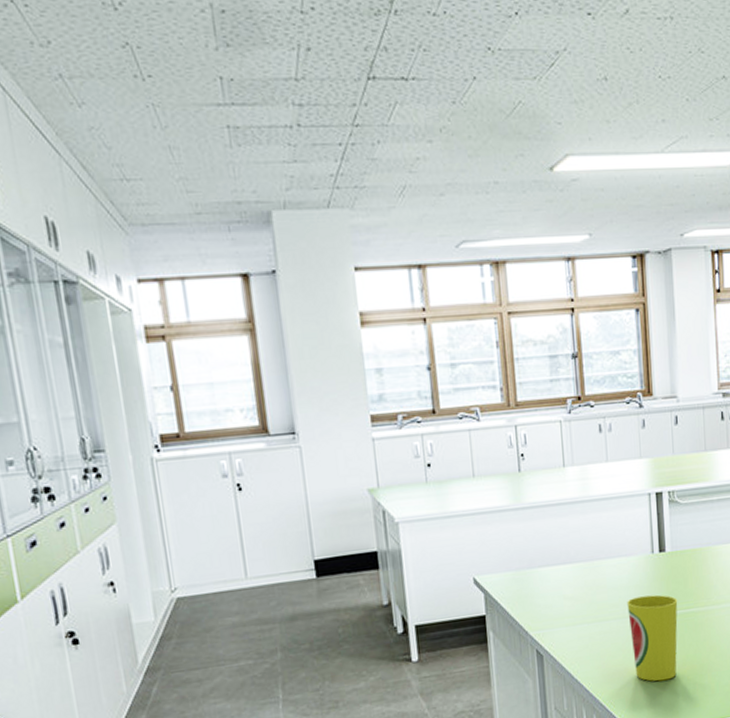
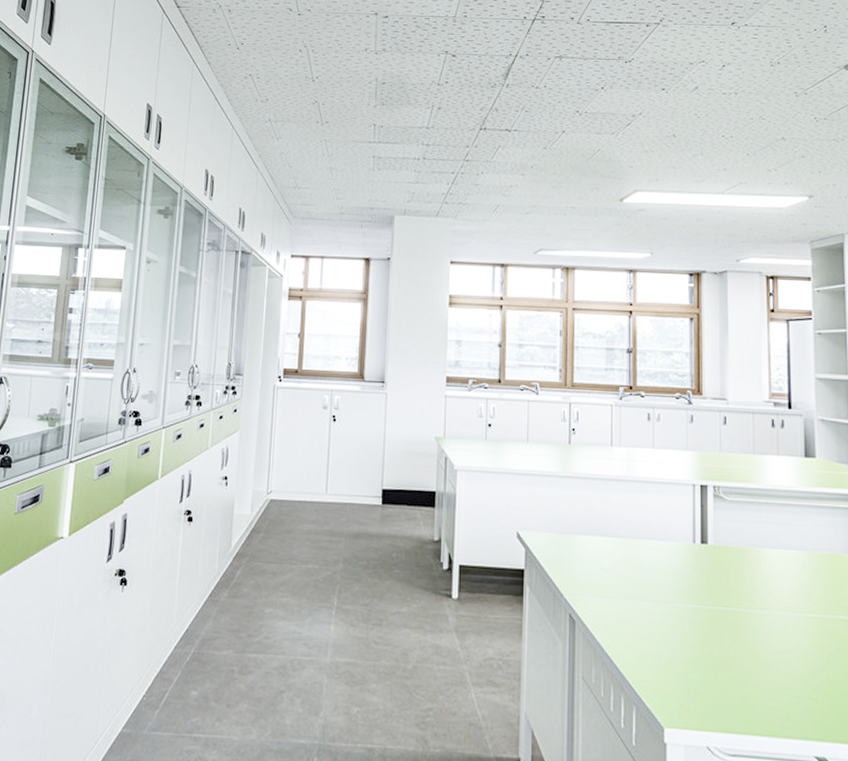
cup: present [627,594,678,682] -> none [665,583,718,678]

